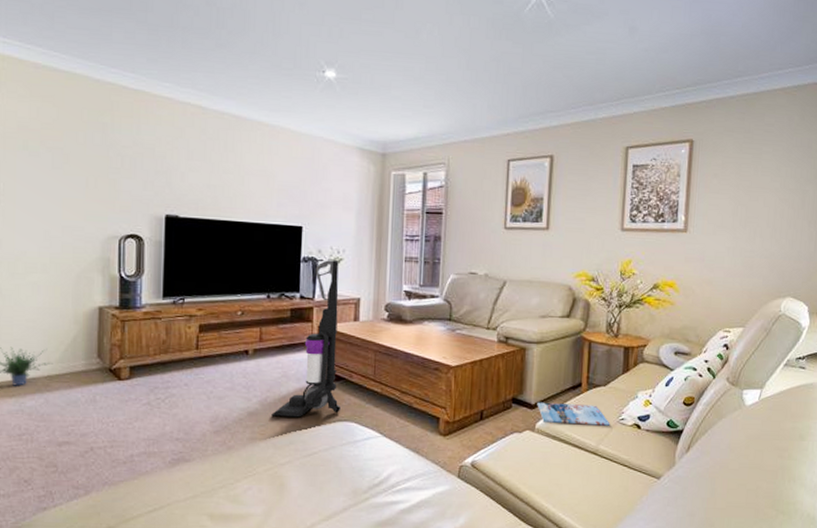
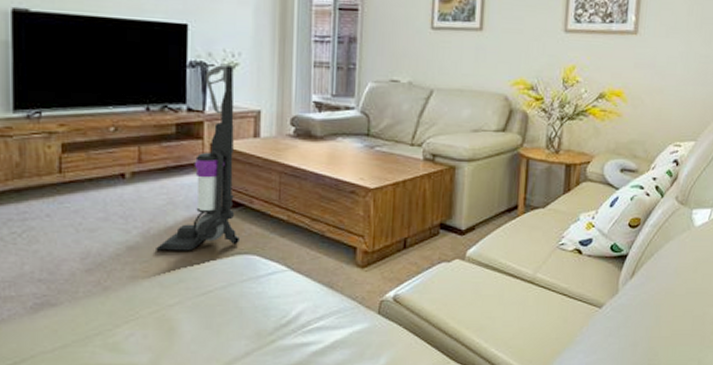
magazine: present [537,402,611,426] -> none [468,227,549,252]

